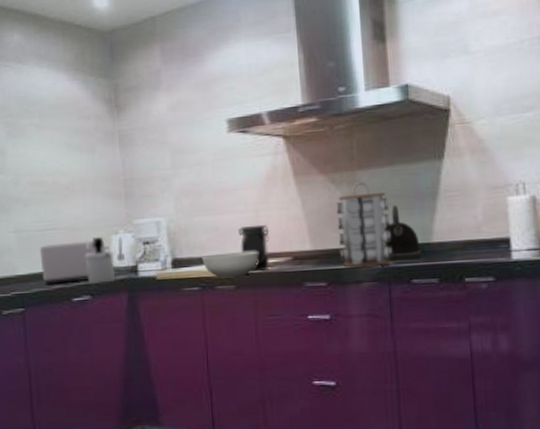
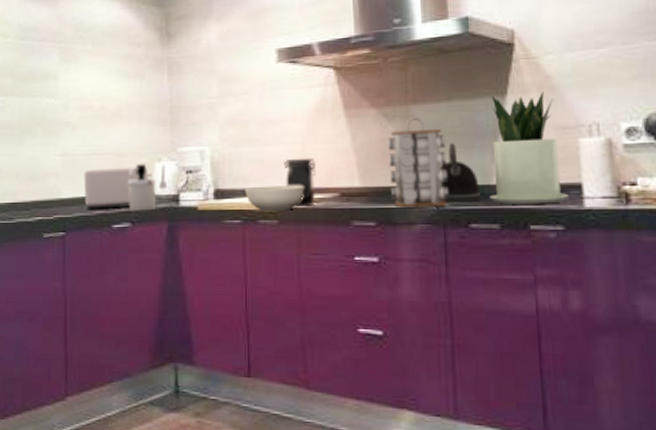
planter: none [429,154,498,260] -> present [489,92,569,205]

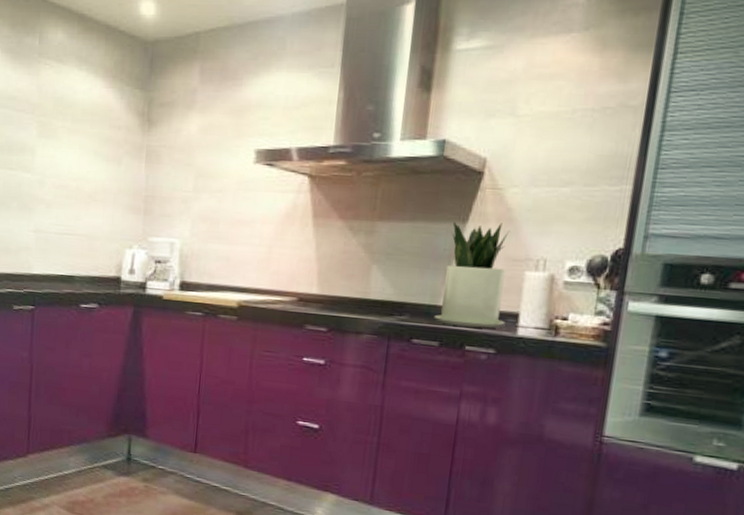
toaster: present [83,167,152,210] -> none [55,248,122,289]
soap dispenser: present [127,163,157,212] -> none [97,248,125,295]
bowl: present [245,185,305,212] -> none [209,283,266,310]
jar: present [284,157,317,207] -> none [248,260,280,308]
spice rack: present [388,117,449,209] -> none [345,234,403,321]
kettle: present [440,143,482,203] -> none [391,262,427,320]

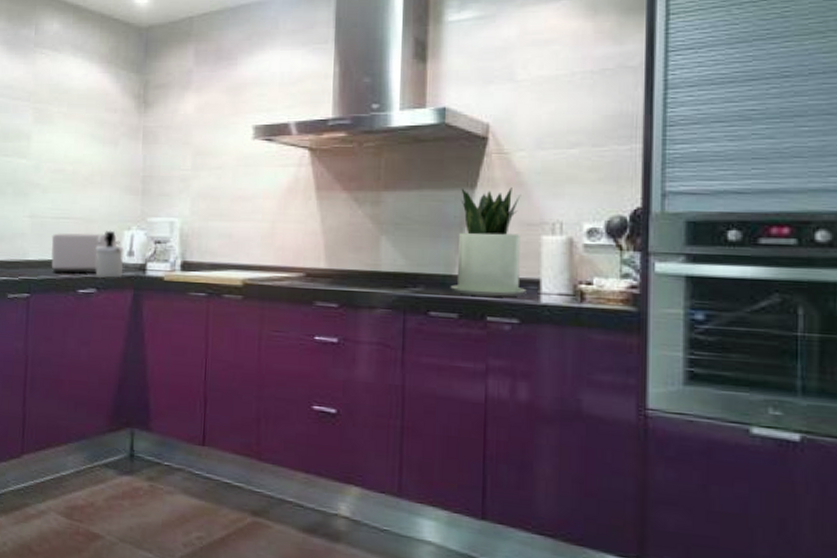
toaster: none [55,248,122,289] -> present [51,233,120,274]
soap dispenser: none [97,248,125,295] -> present [95,230,124,279]

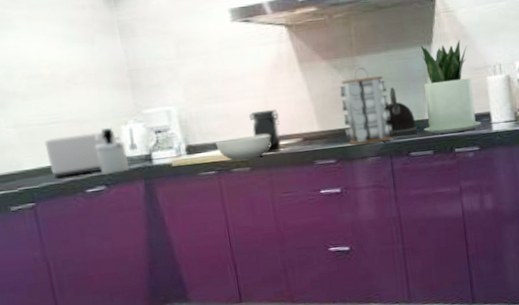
bowl: none [212,261,272,288] -> present [215,134,271,162]
jar: none [252,236,285,285] -> present [249,109,282,154]
spice rack: none [355,204,412,294] -> present [339,67,393,146]
kettle: none [404,232,443,291] -> present [384,87,418,137]

